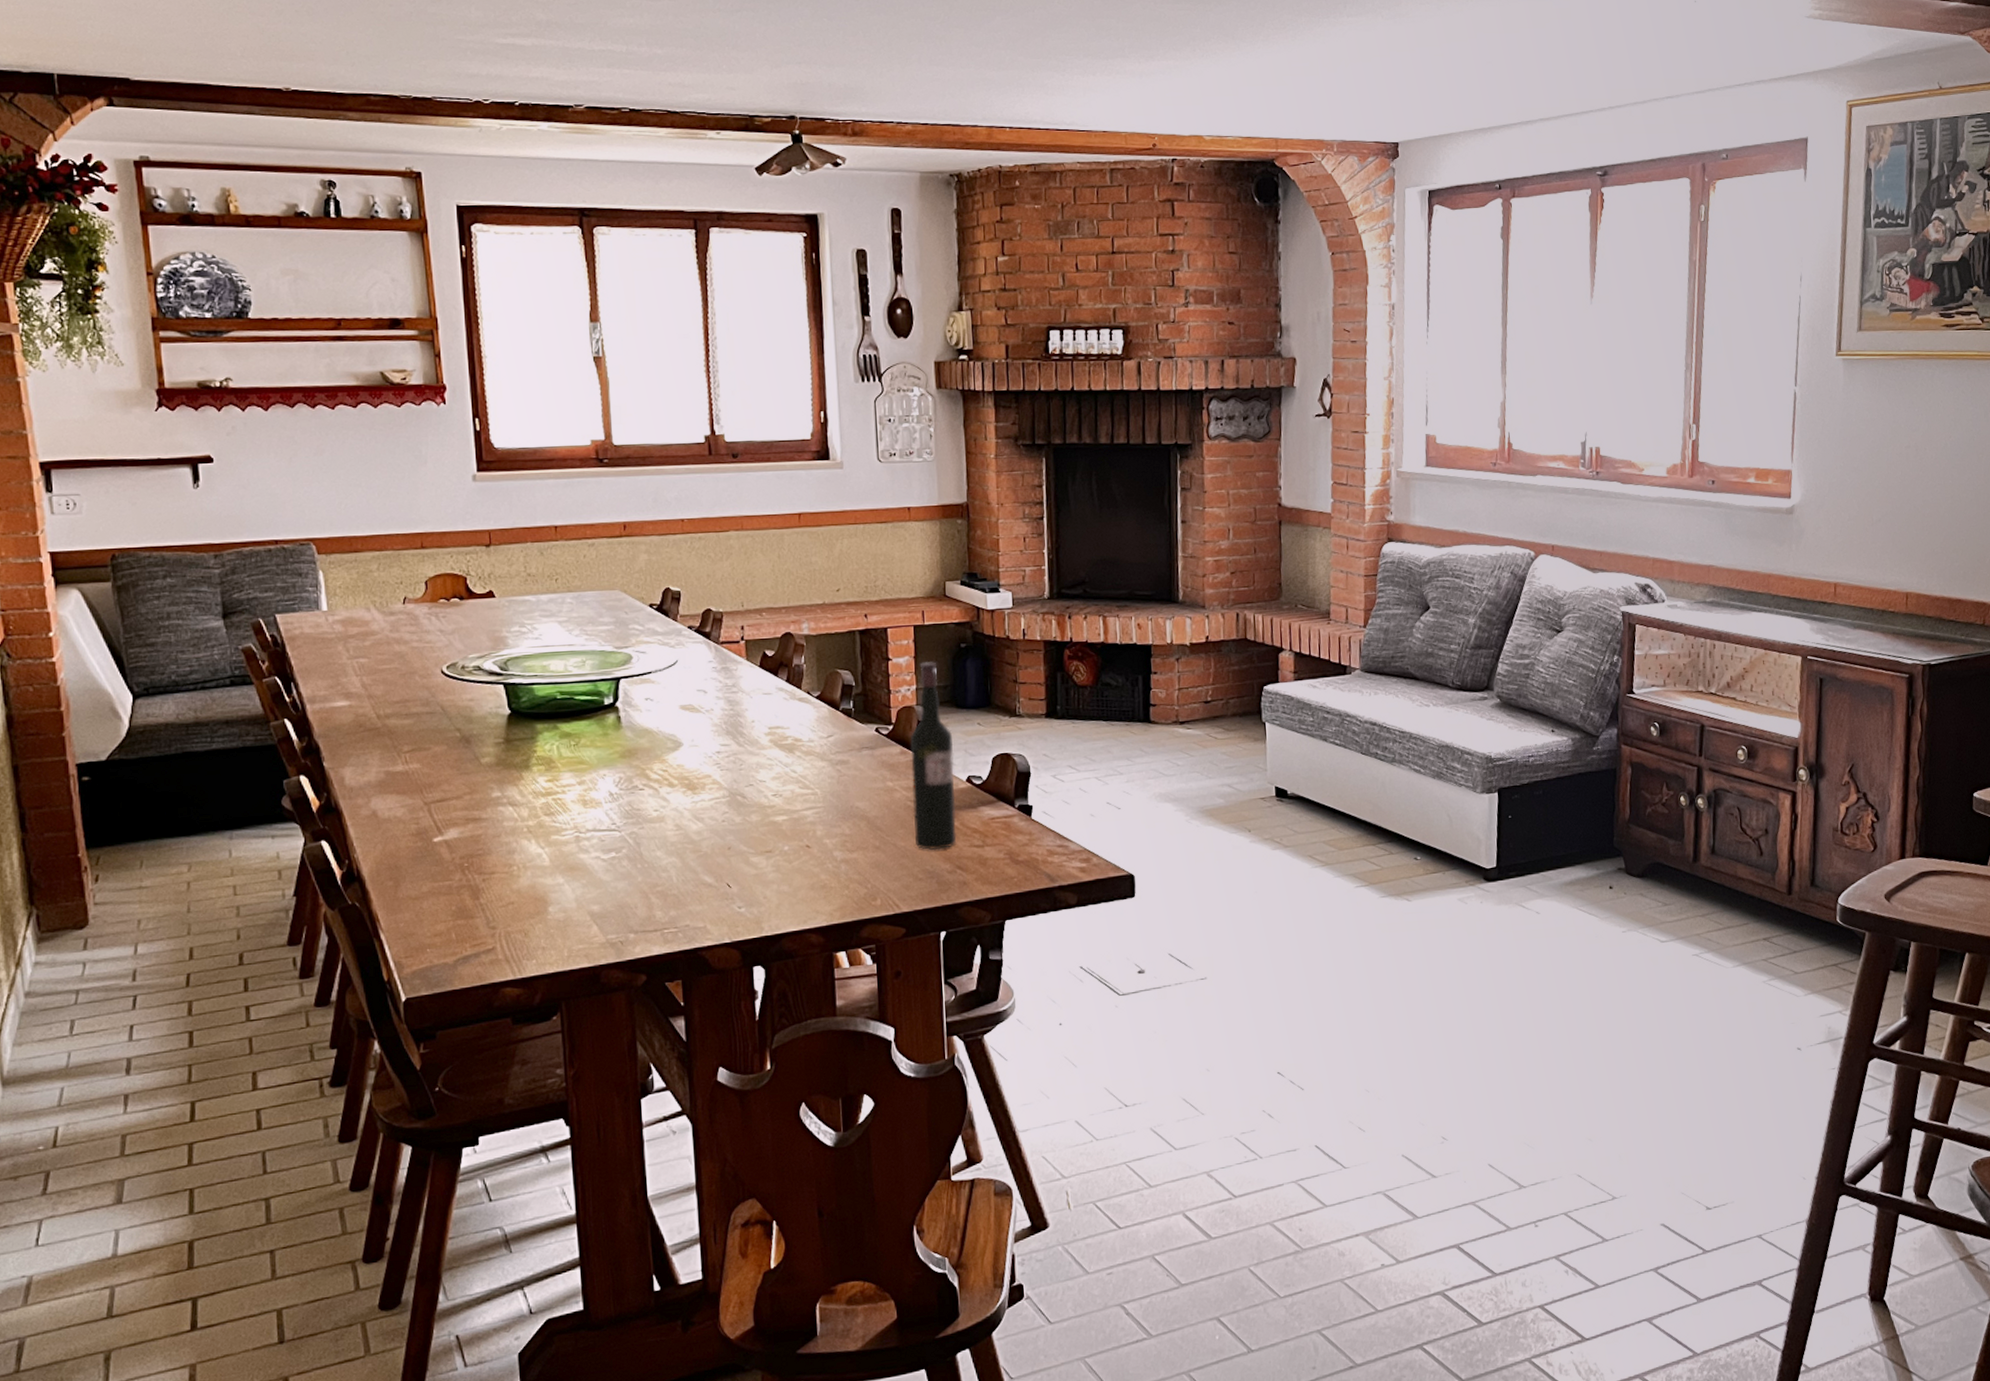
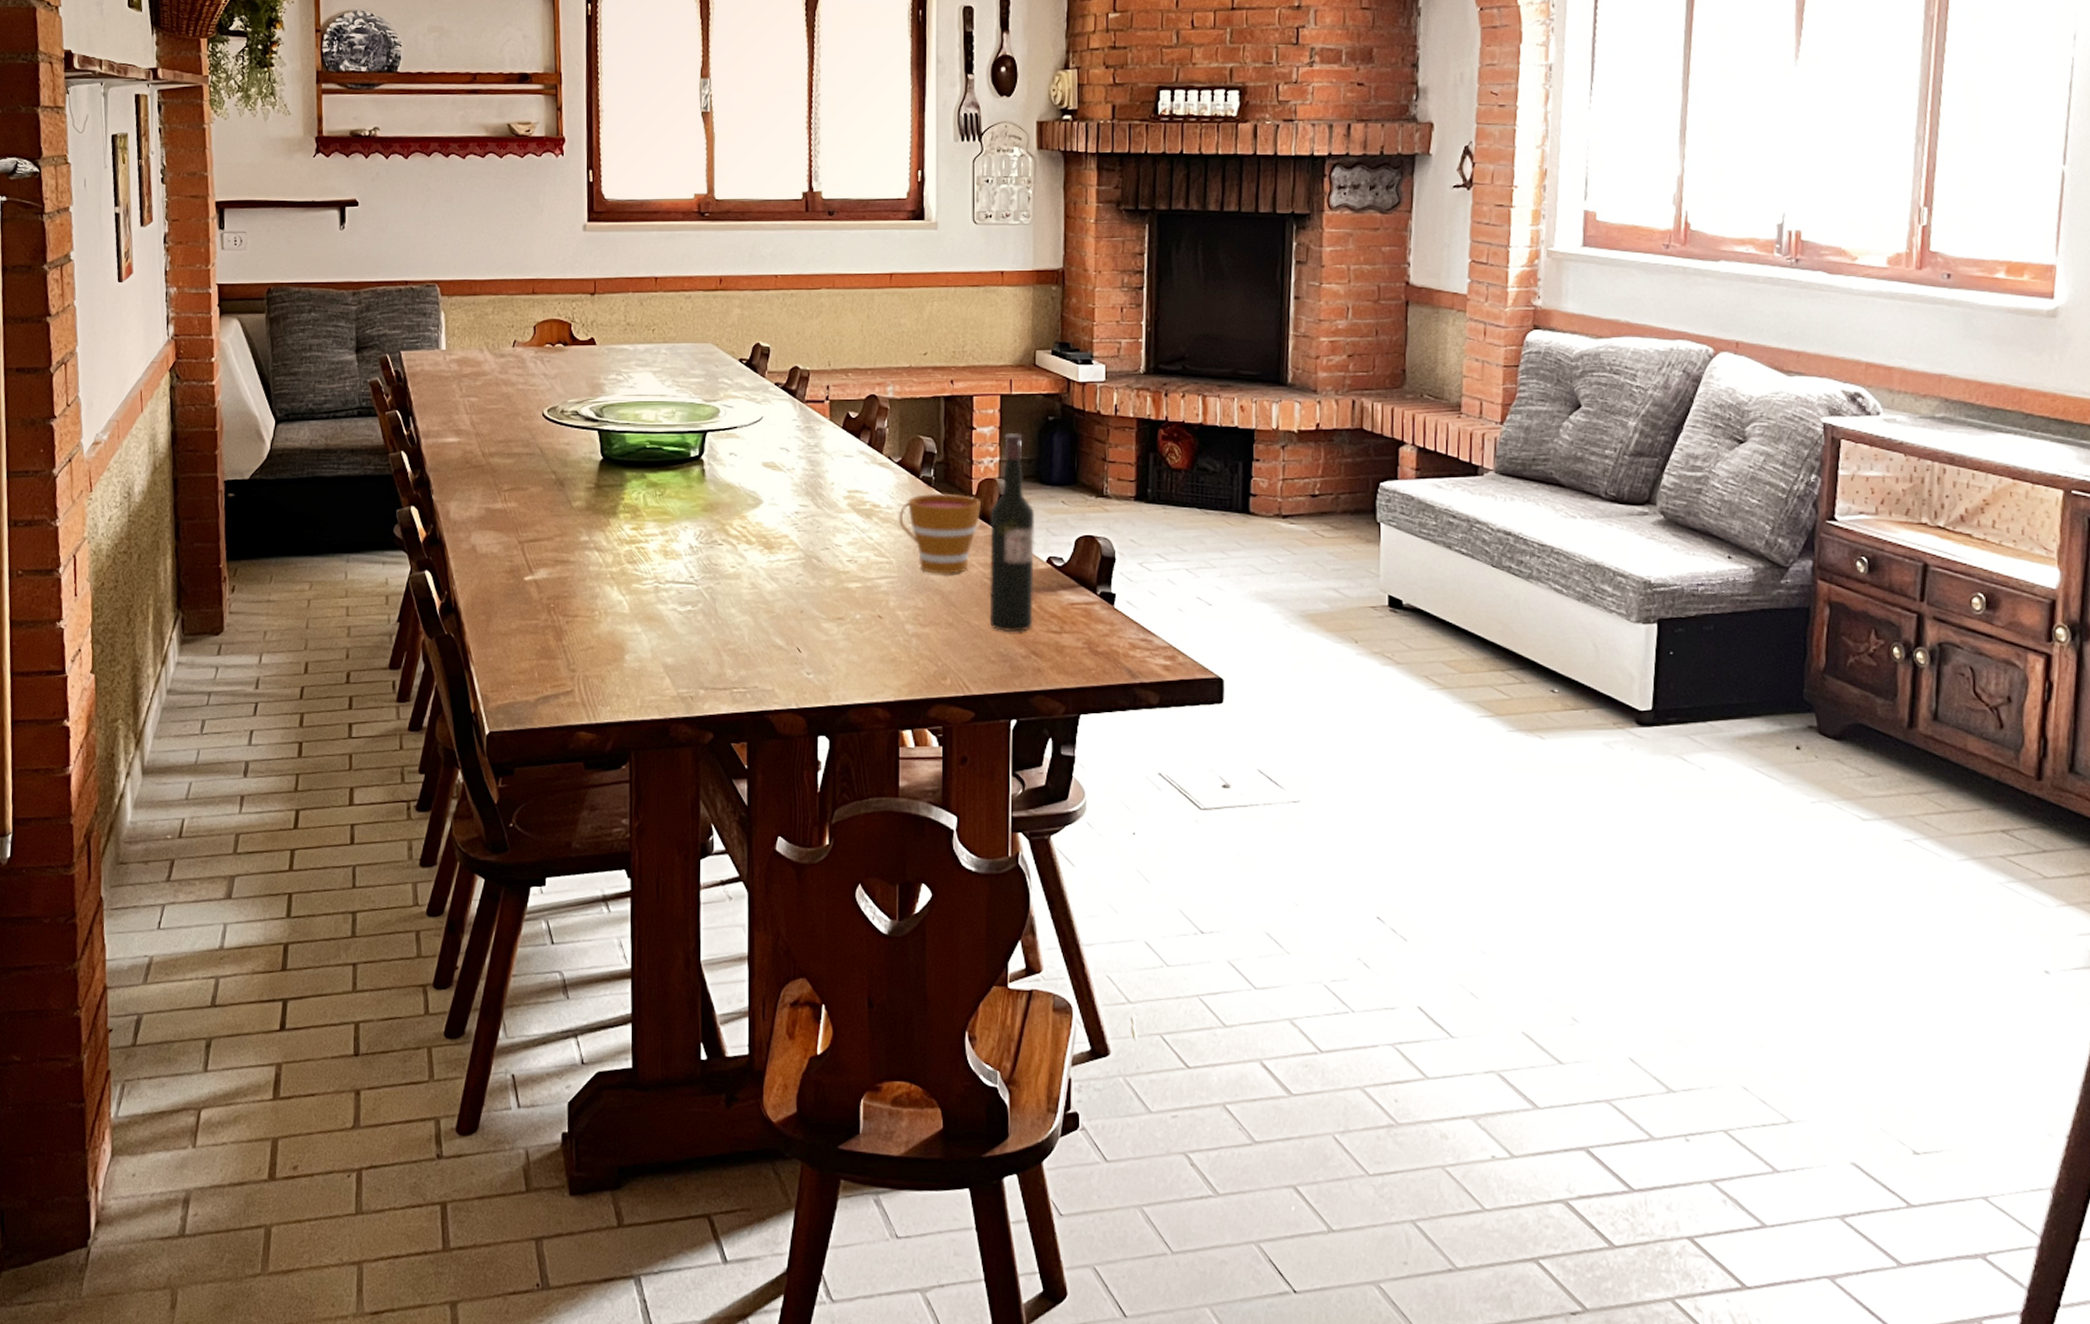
cup: none [821,722,901,801] -> present [899,493,982,574]

